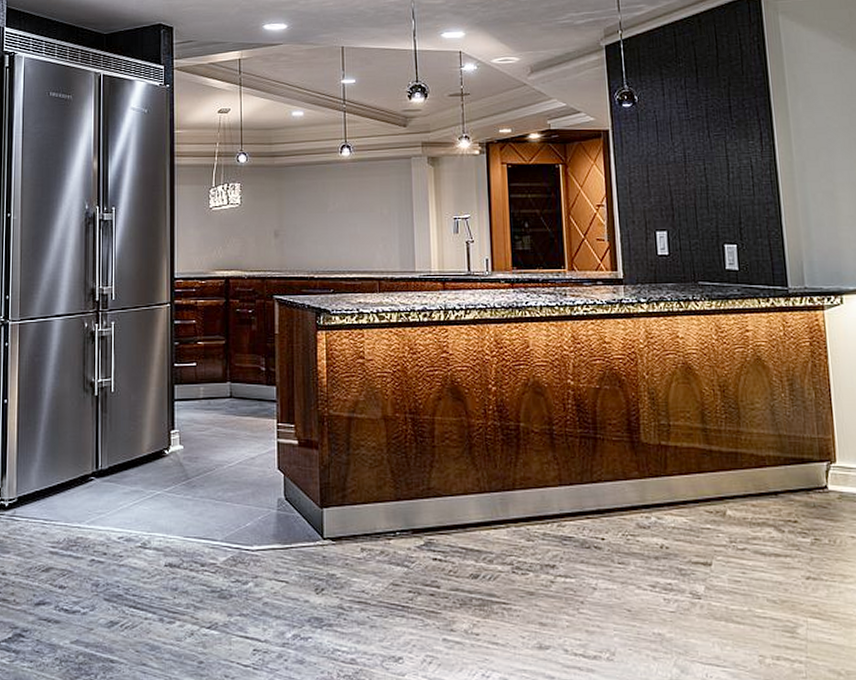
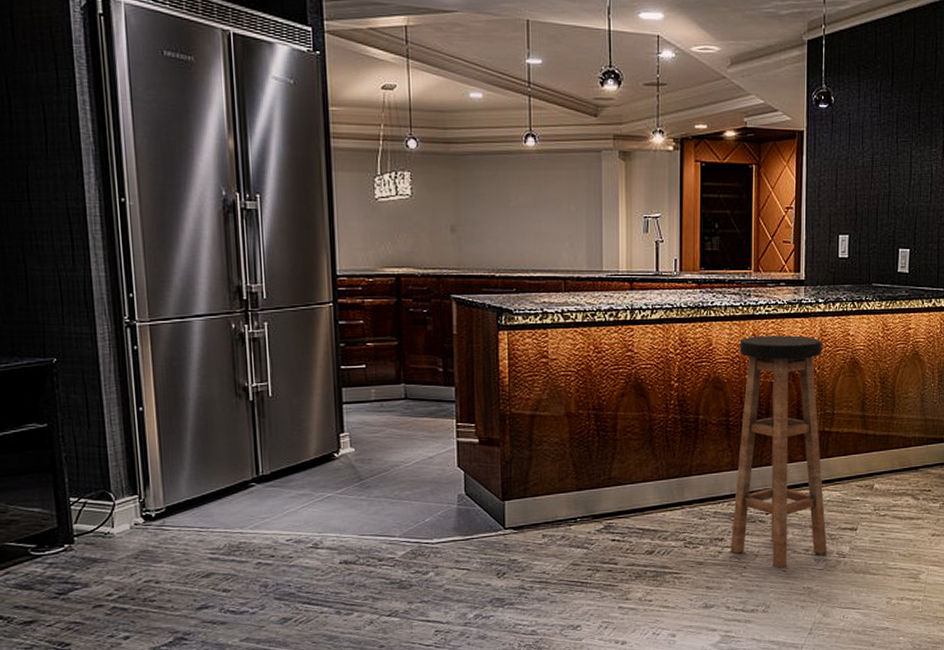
bar stool: none [558,337,679,607] -> present [730,335,828,569]

